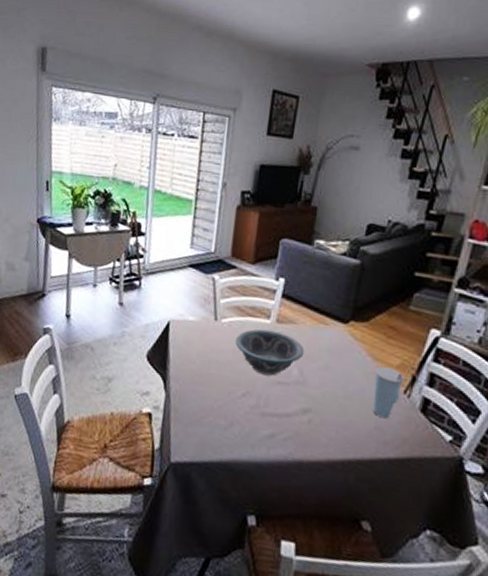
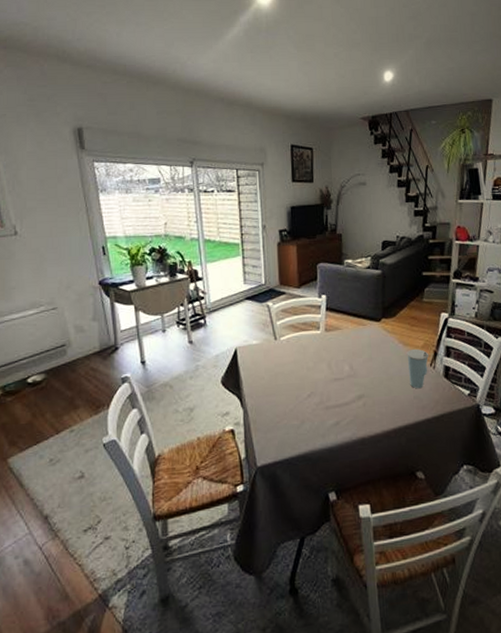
bowl: present [235,329,305,376] -> none [295,338,351,376]

